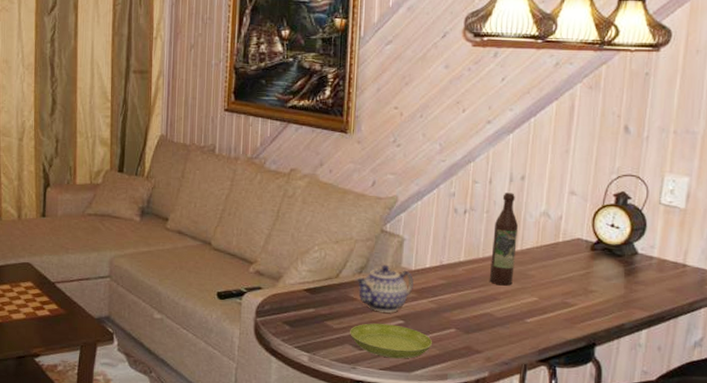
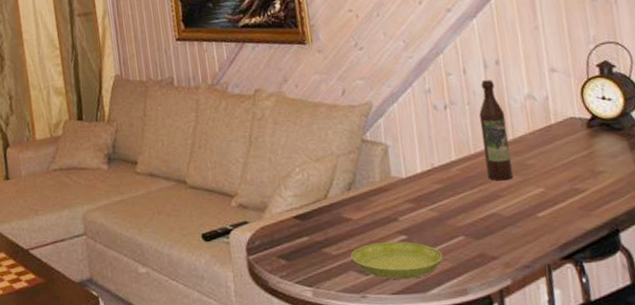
teapot: present [355,264,414,313] -> none [345,176,409,230]

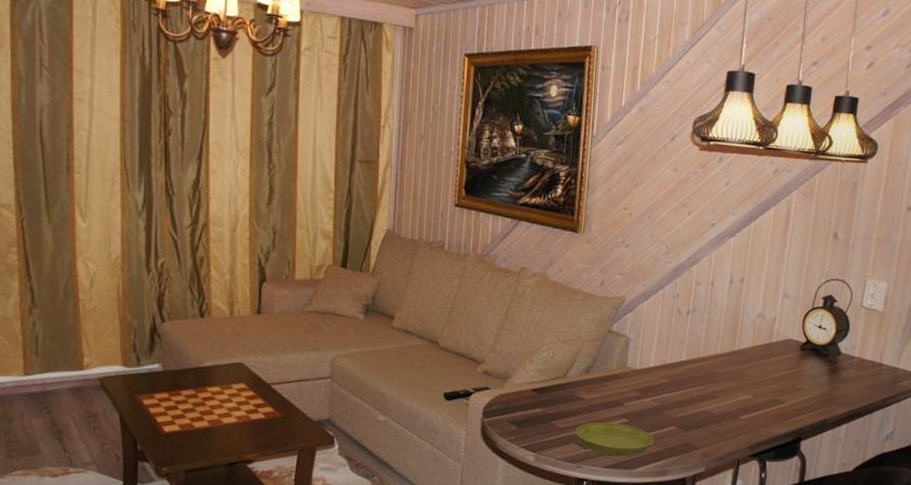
wine bottle: present [479,79,513,181] -> none [708,294,736,384]

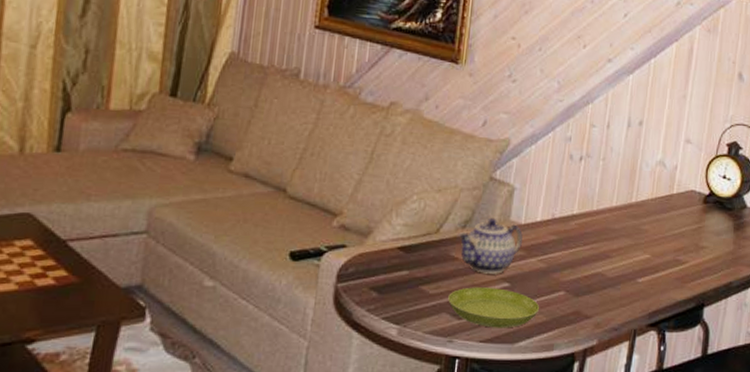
teapot: none [582,364,638,412] -> present [458,217,523,274]

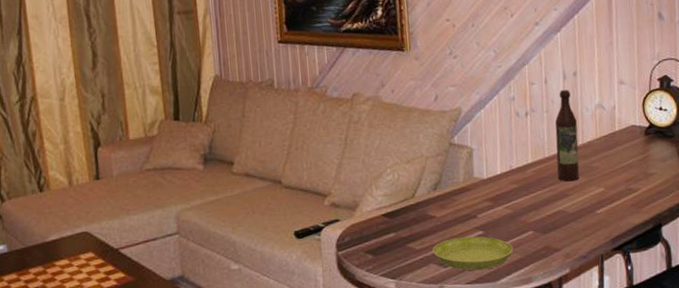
teapot: present [458,217,523,274] -> none [431,177,488,226]
wine bottle: none [602,138,634,242] -> present [555,89,579,181]

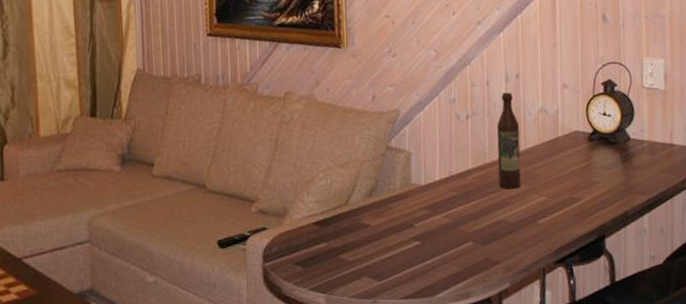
saucer: present [432,236,514,271] -> none [366,247,452,285]

